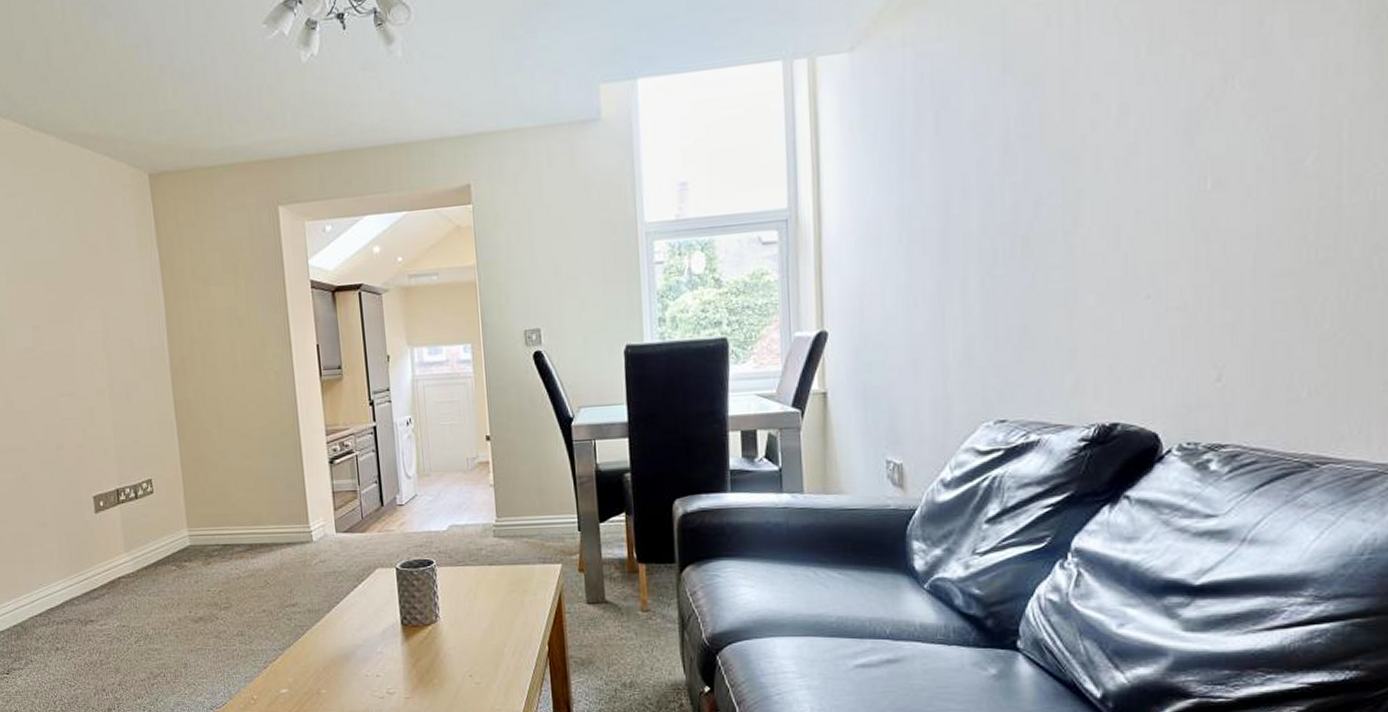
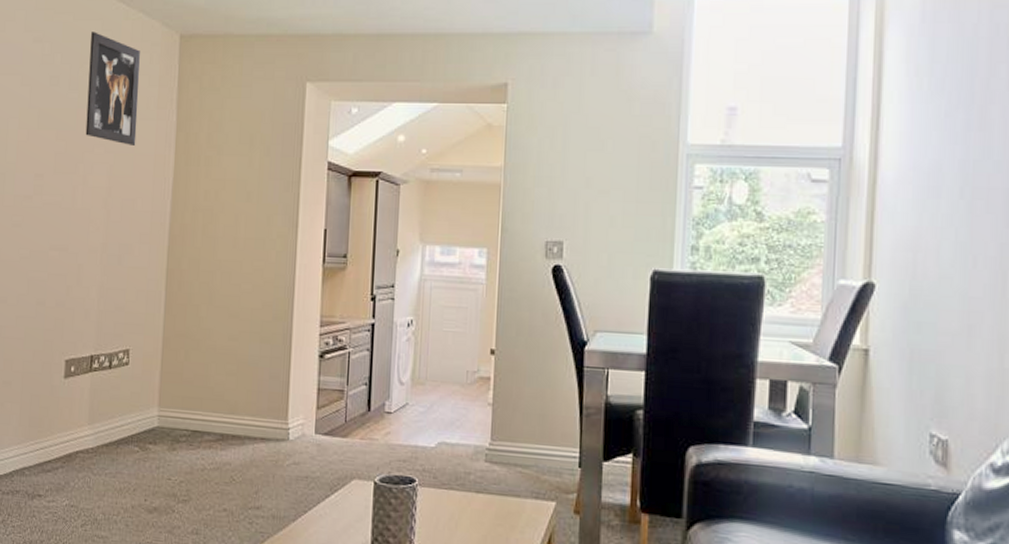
wall art: none [61,180,124,288] -> present [85,32,140,145]

